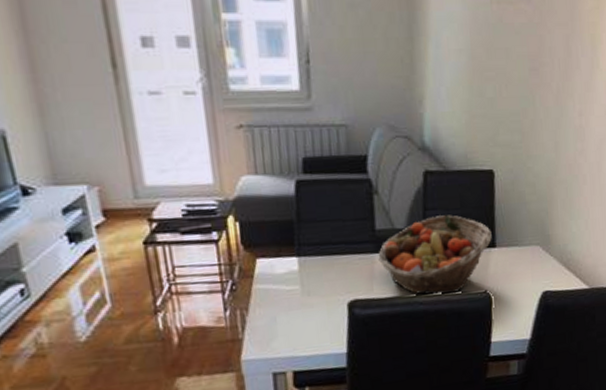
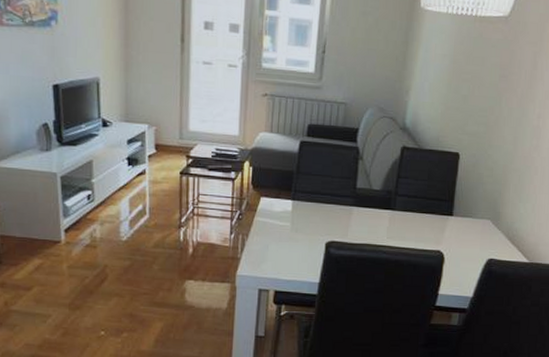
fruit basket: present [378,215,492,296] -> none [355,183,451,249]

